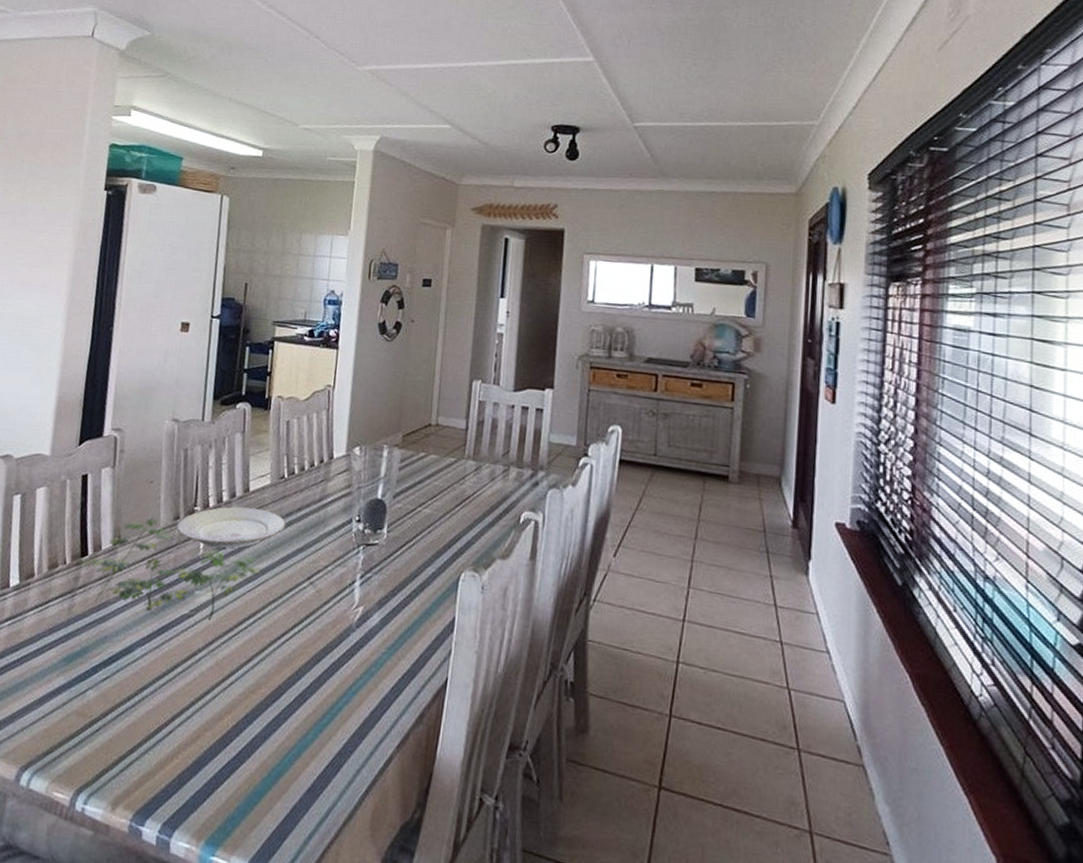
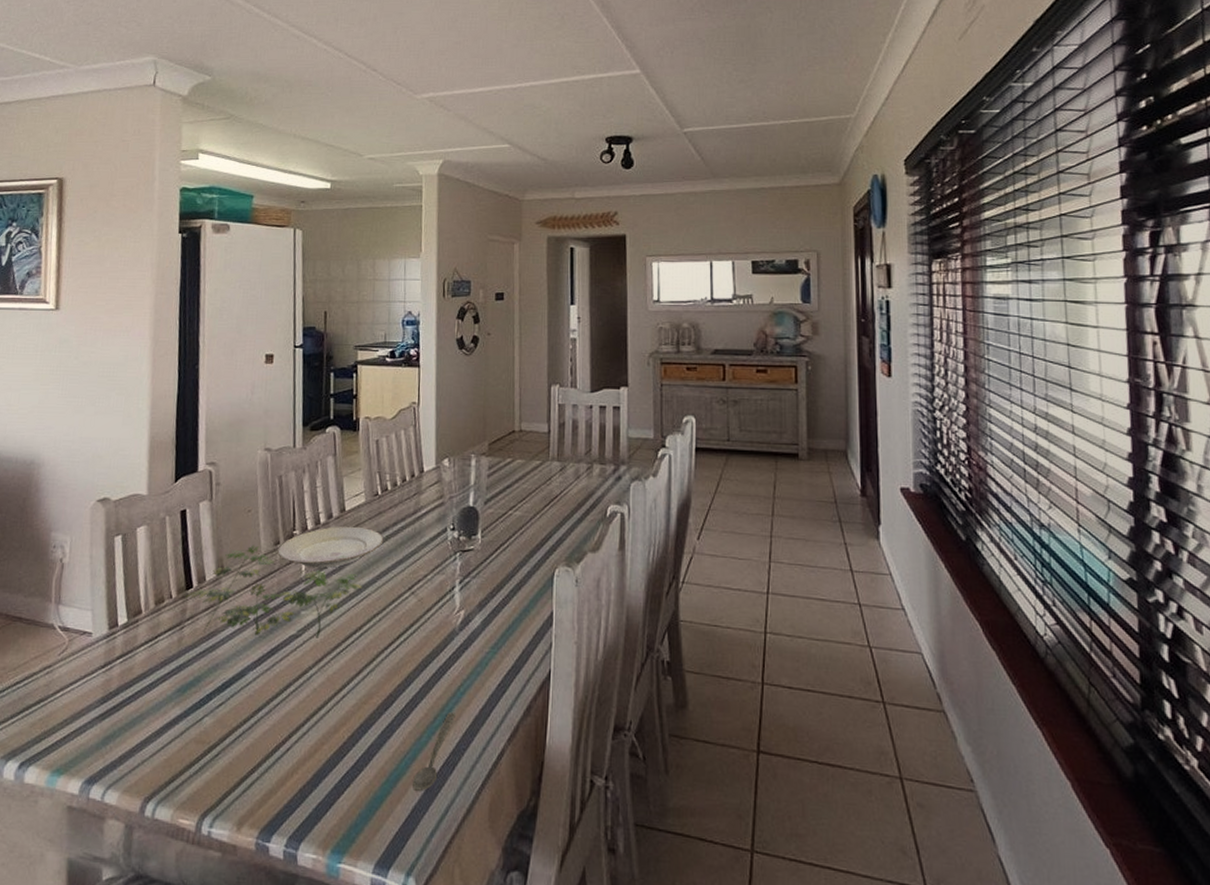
spoon: none [293,711,345,791] -> present [411,712,455,791]

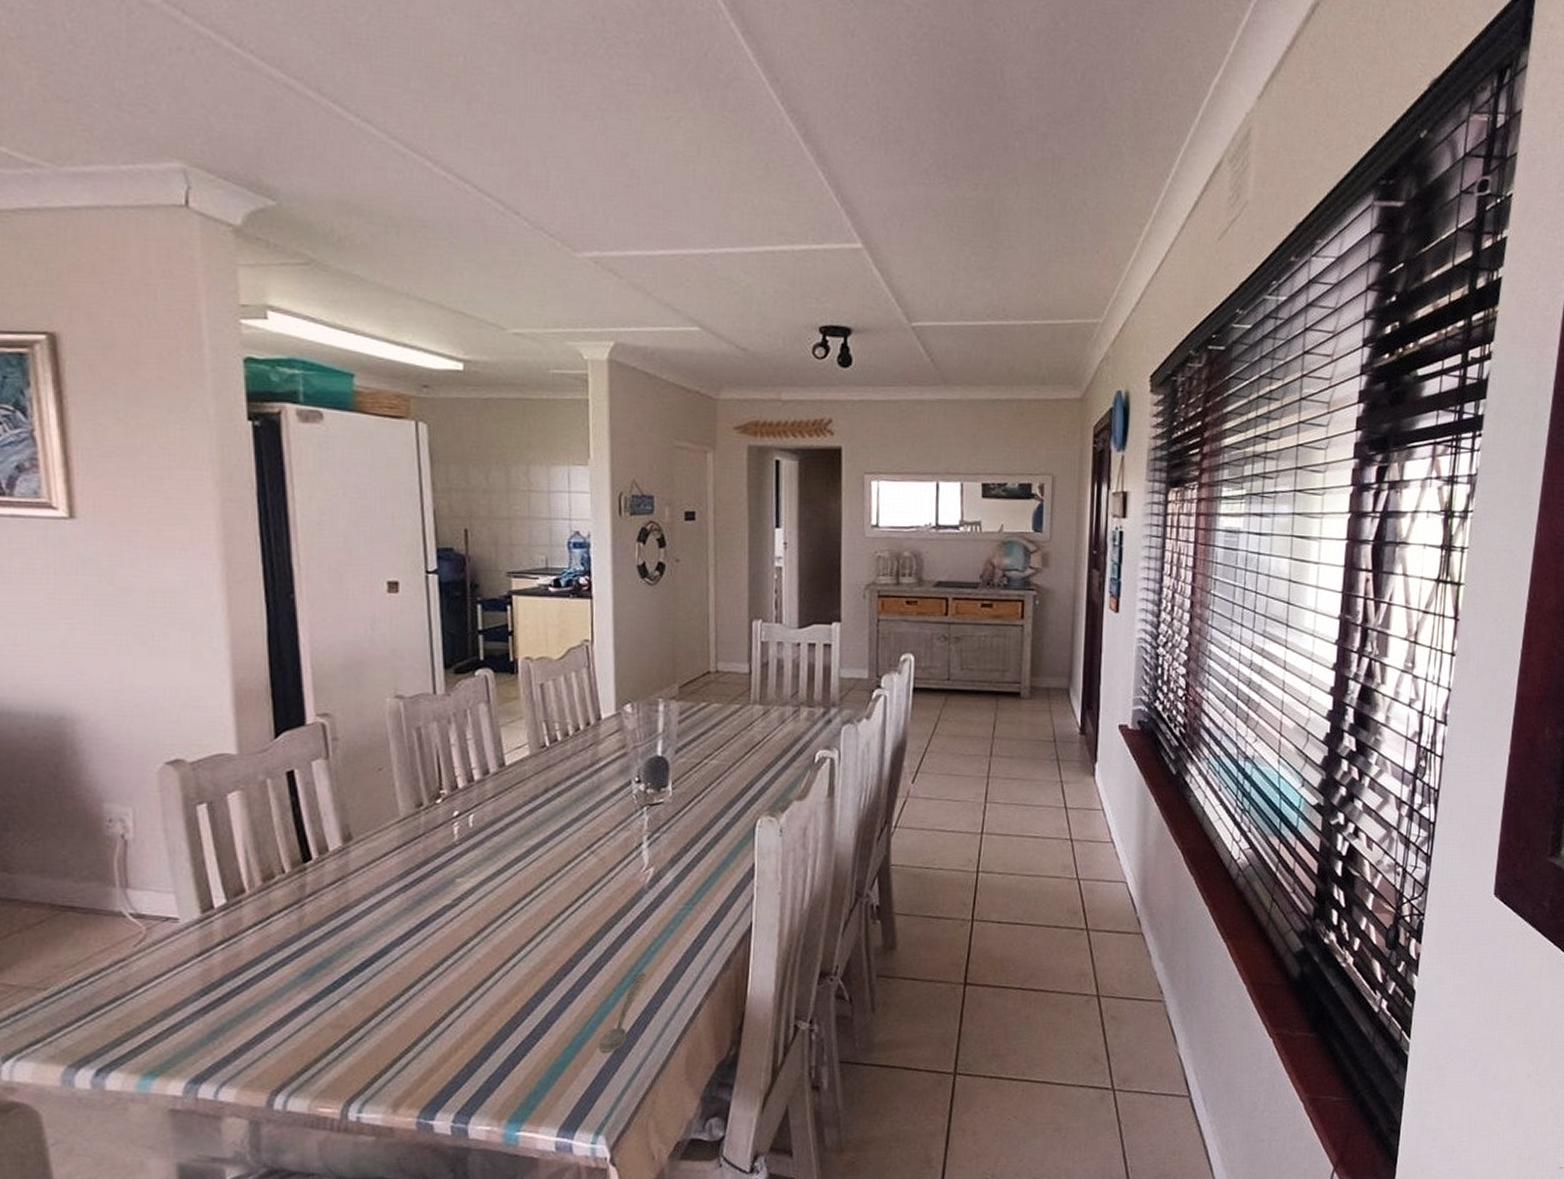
plant: present [185,545,363,638] -> none [303,808,532,909]
plate: present [277,526,384,569] -> none [421,782,555,831]

